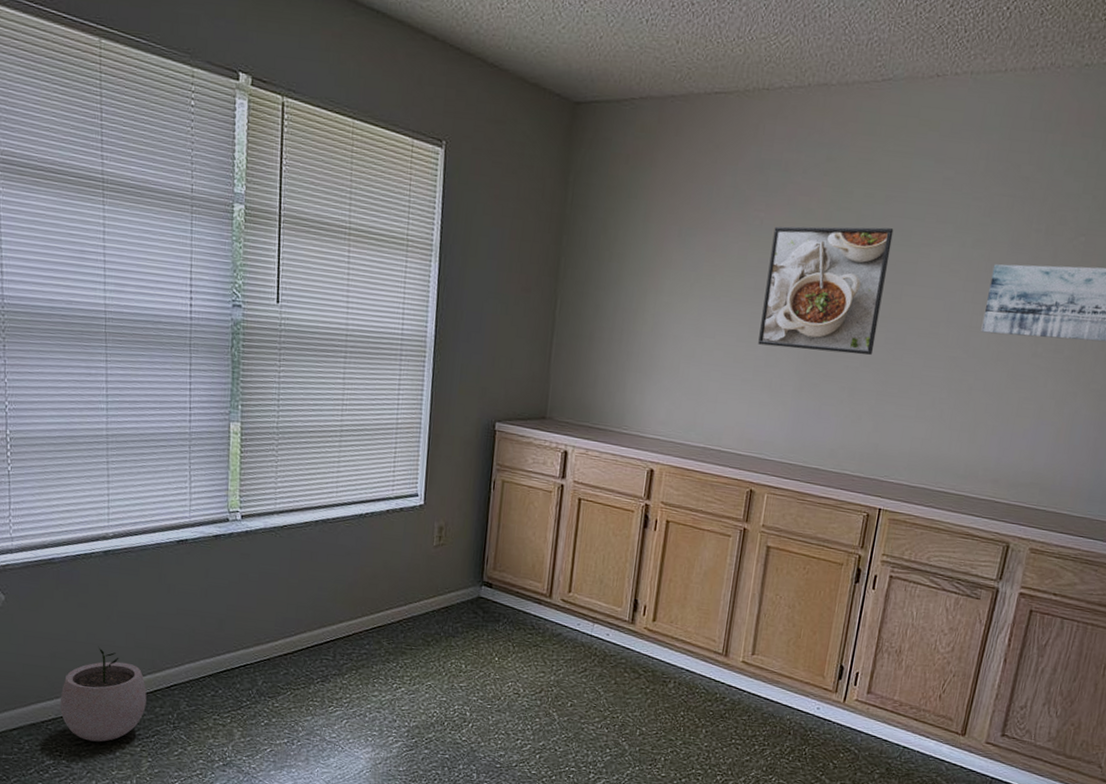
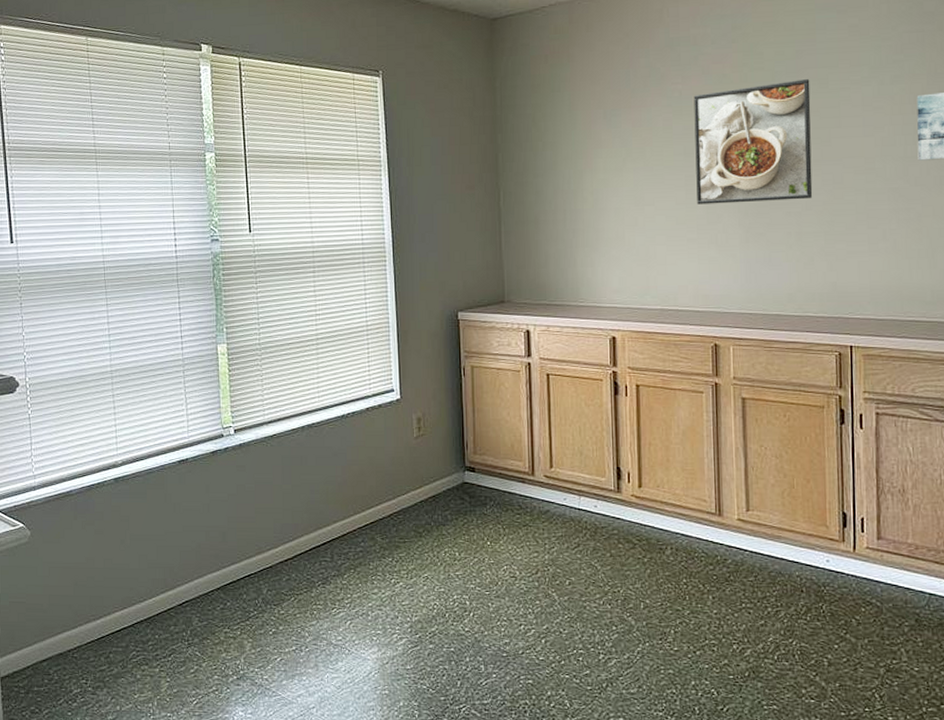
plant pot: present [59,646,147,742] -> none [83,570,161,666]

